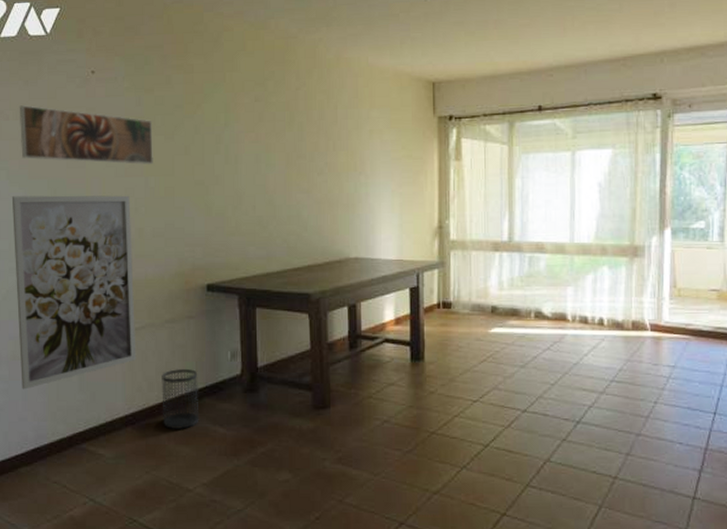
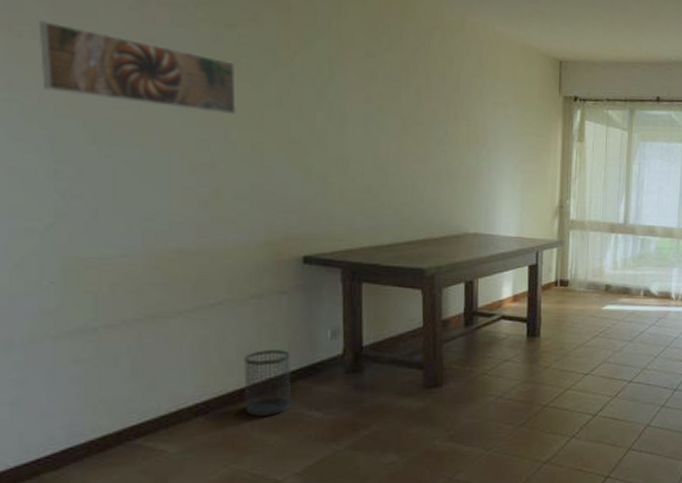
wall art: present [11,195,136,390] -> none [27,137,211,379]

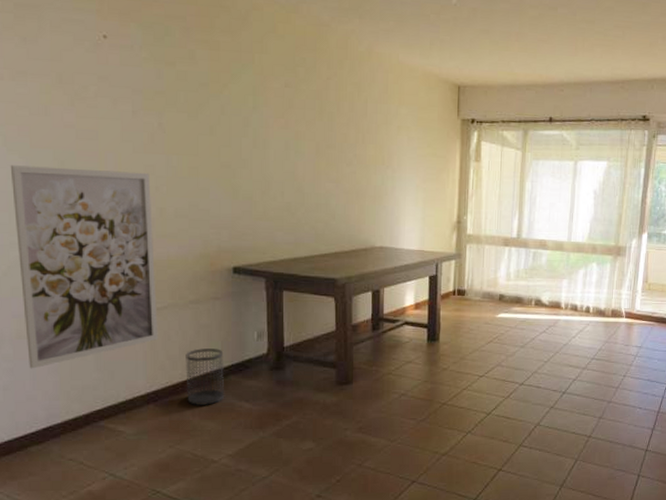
wall art: none [27,137,211,379] -> present [10,165,158,369]
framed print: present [38,21,238,114] -> none [15,65,177,142]

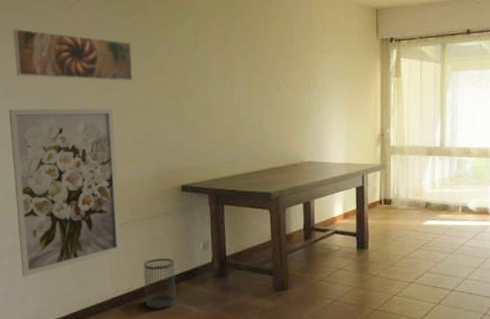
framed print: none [15,65,177,142] -> present [12,28,134,81]

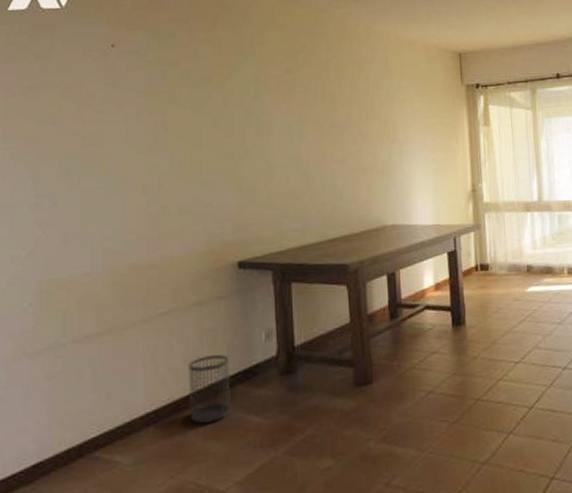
wall art: present [8,108,121,277] -> none [16,171,160,395]
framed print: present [12,28,134,81] -> none [27,80,180,139]

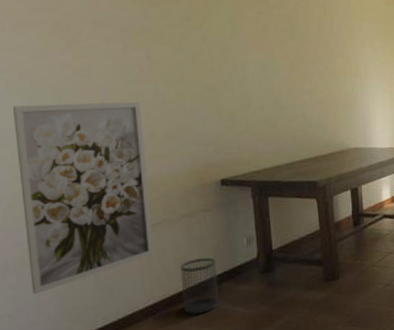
wall art: none [16,171,160,395] -> present [12,101,154,295]

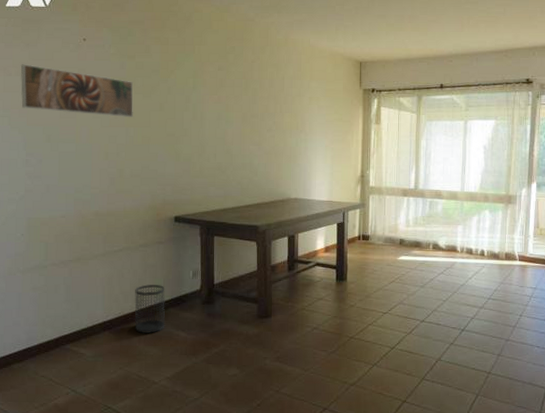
wall art: present [12,101,154,295] -> none [12,139,115,300]
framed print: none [16,17,164,72] -> present [20,64,134,117]

